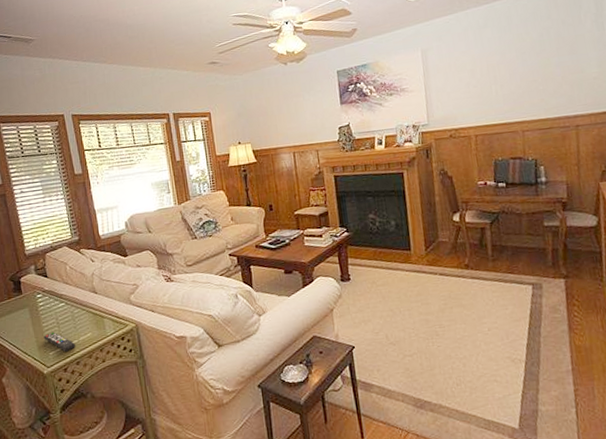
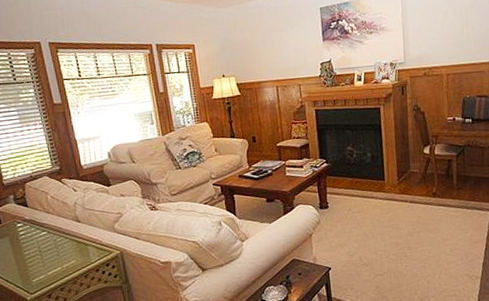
remote control: present [43,331,75,353] -> none [25,259,59,280]

